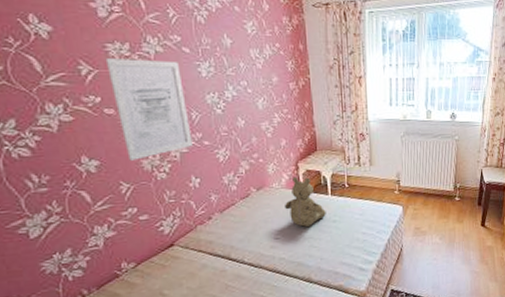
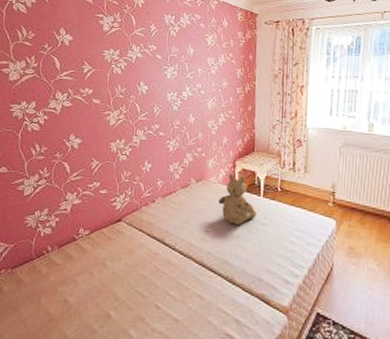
wall art: present [105,58,193,161] -> none [101,61,152,142]

